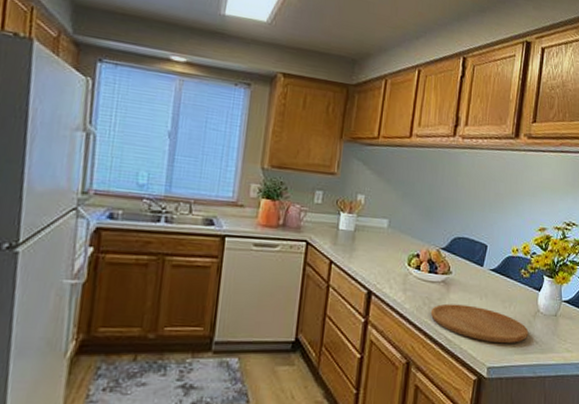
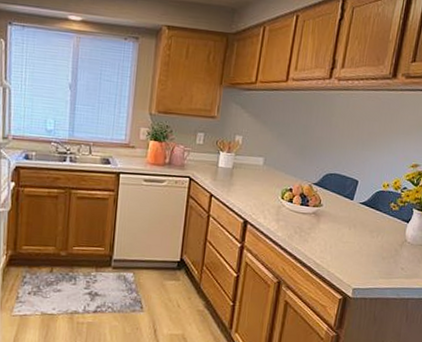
cutting board: present [430,303,529,344] -> none [301,232,395,269]

